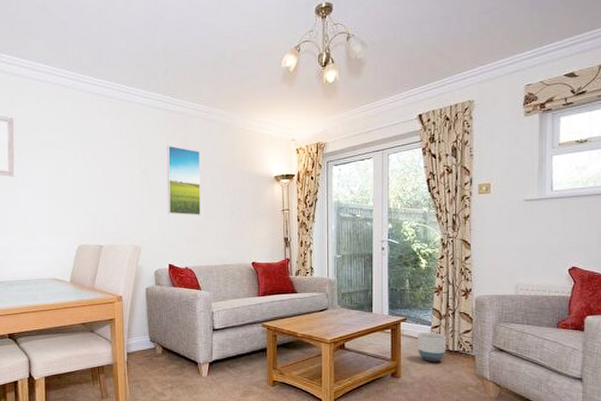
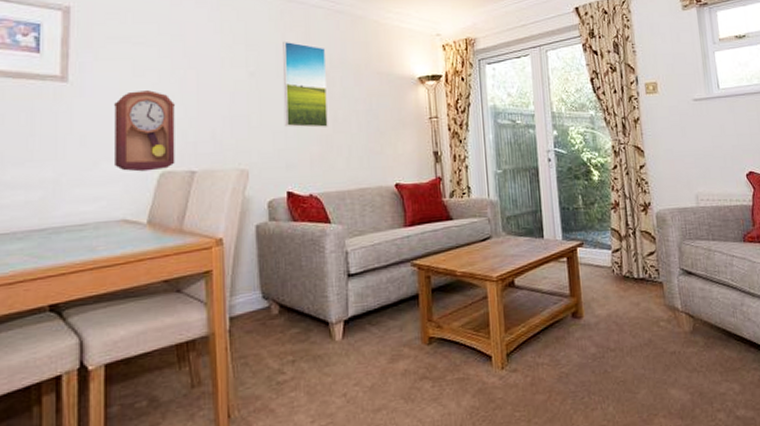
pendulum clock: none [46,183,89,244] -> present [115,90,175,172]
planter: present [418,332,446,363] -> none [597,257,631,295]

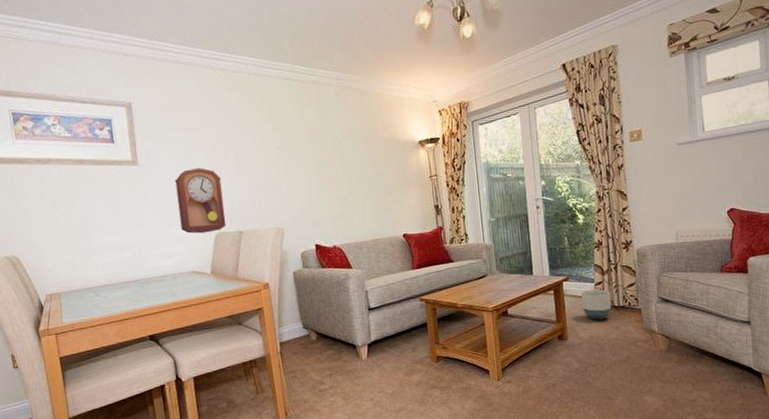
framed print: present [283,41,328,128] -> none [301,117,344,192]
planter: none [597,257,631,295] -> present [581,289,612,321]

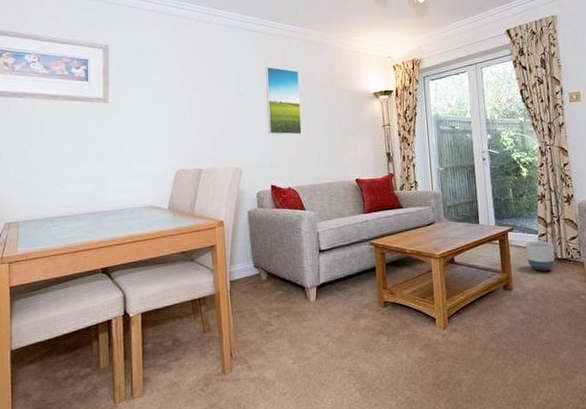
pendulum clock: present [175,168,226,234] -> none [142,108,187,170]
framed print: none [301,117,344,192] -> present [265,66,302,135]

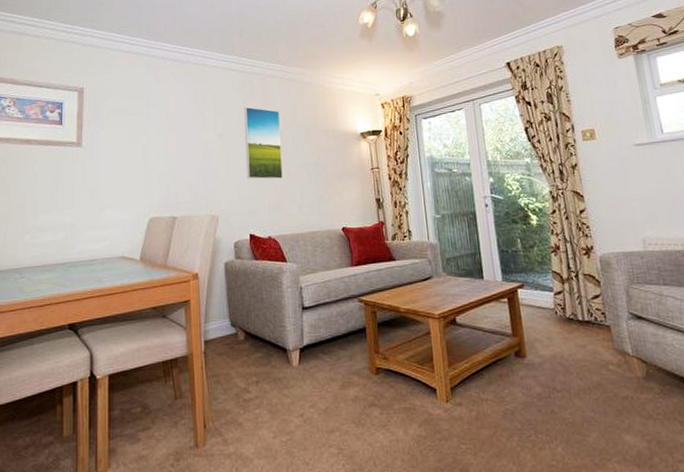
planter: present [526,241,555,272] -> none [539,299,576,336]

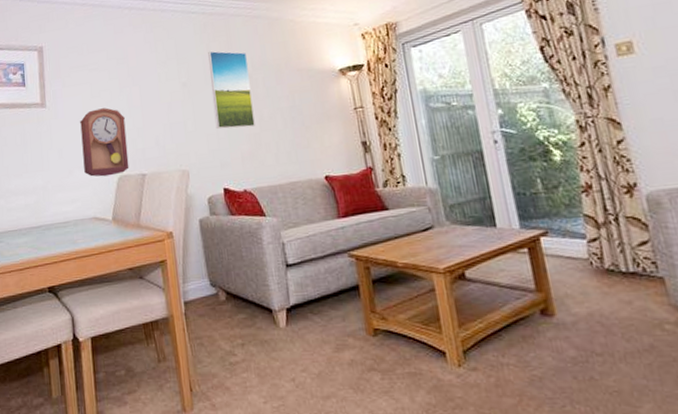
pendulum clock: none [115,151,161,218] -> present [80,107,129,177]

